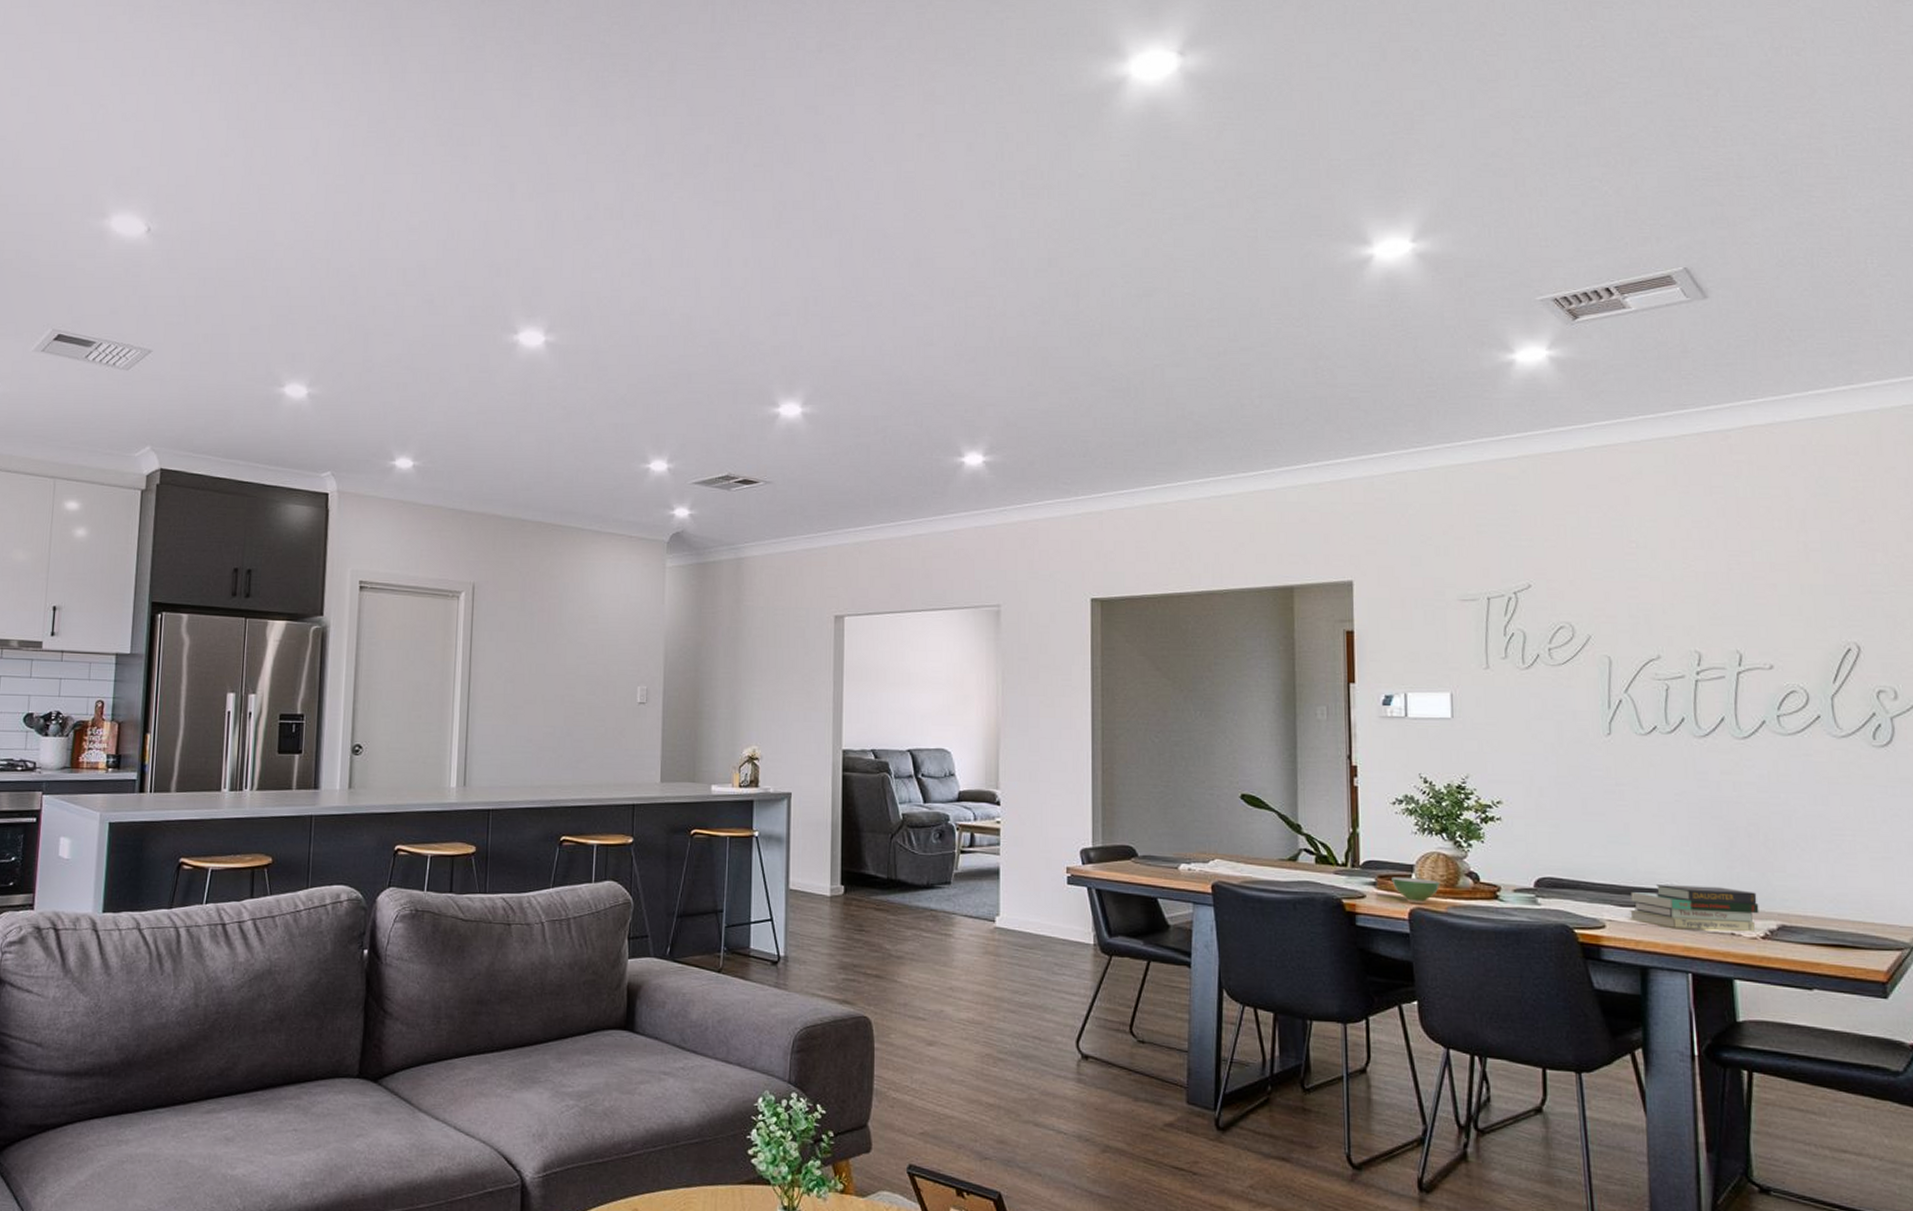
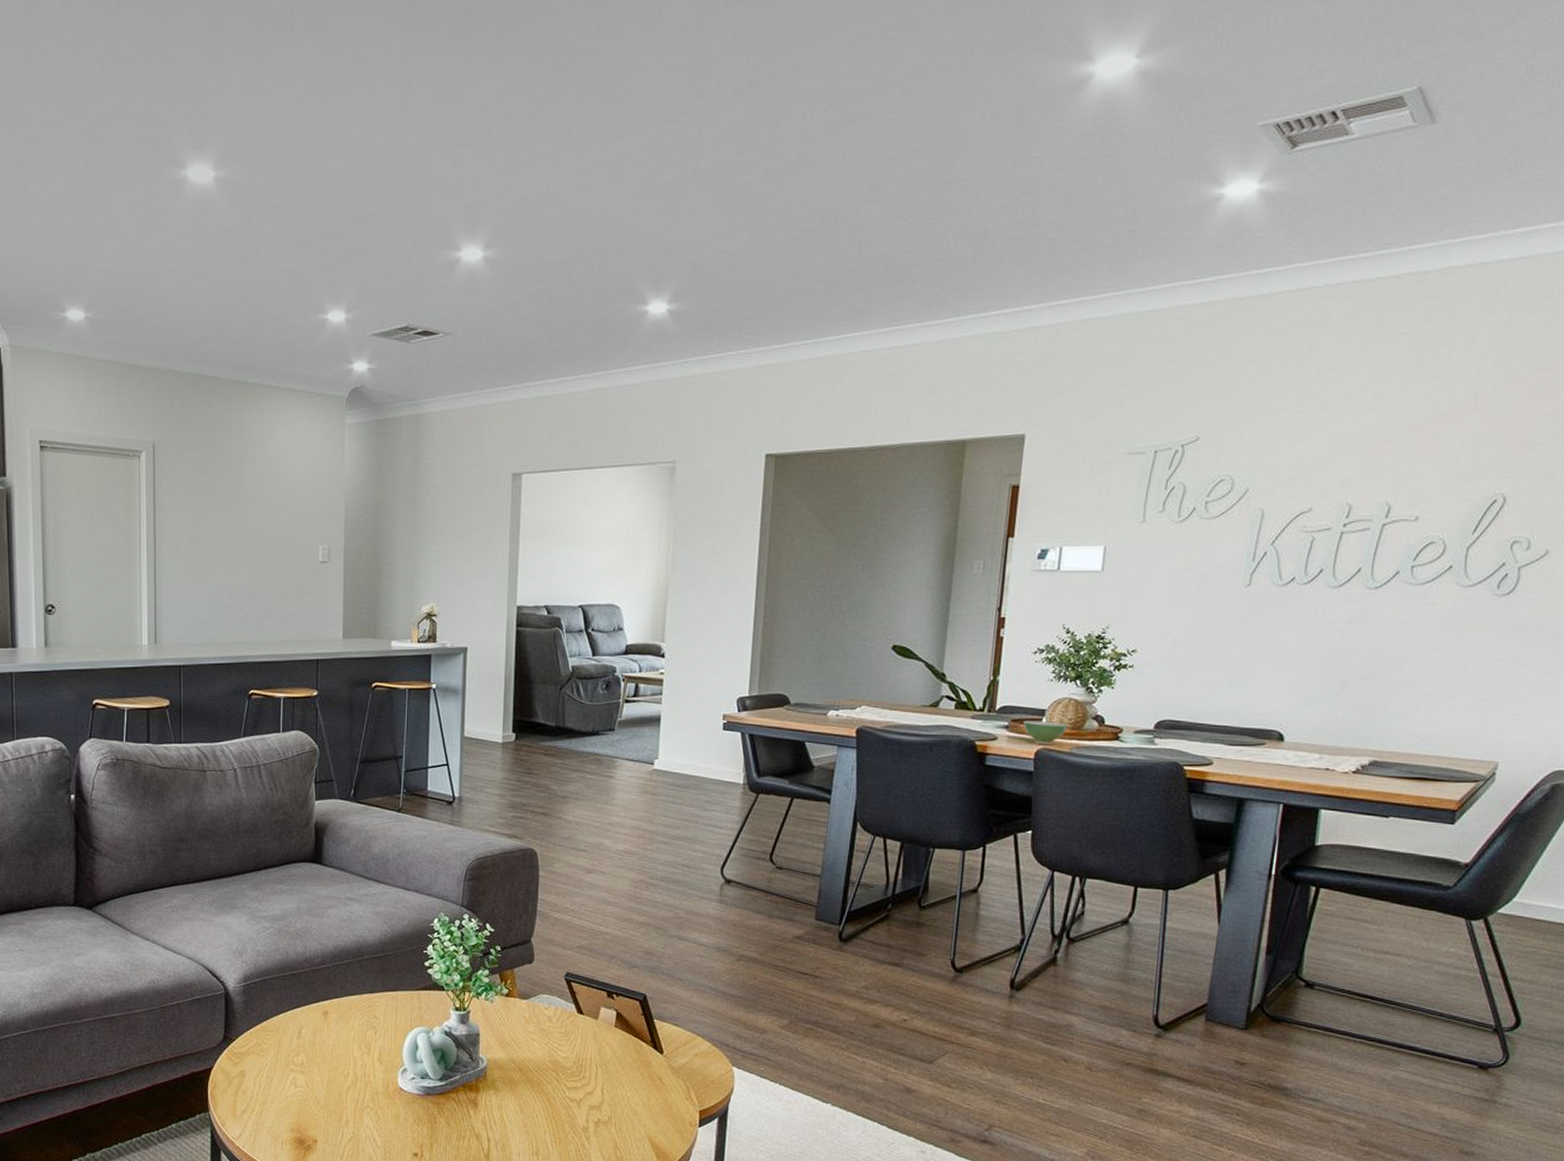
books: present [1629,884,1759,932] -> none [1236,725,1357,767]

